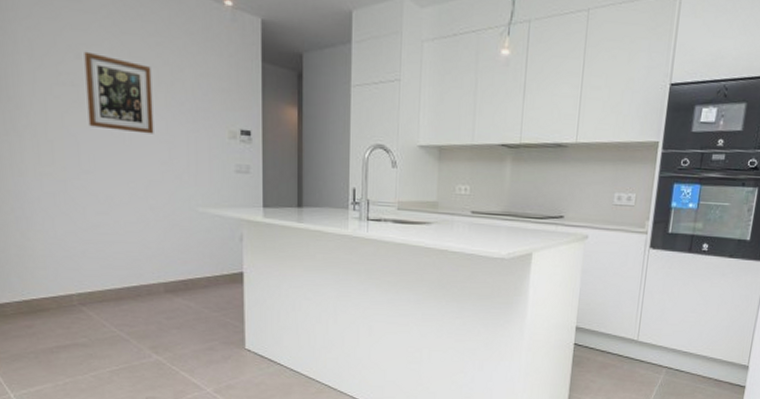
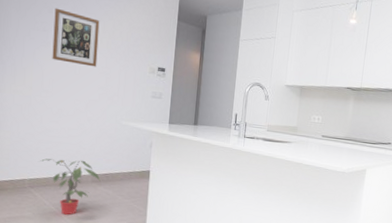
potted plant: none [90,264,177,339] -> present [40,158,101,215]

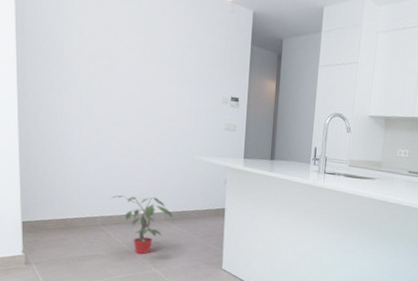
wall art: present [52,8,100,67] -> none [119,32,168,97]

